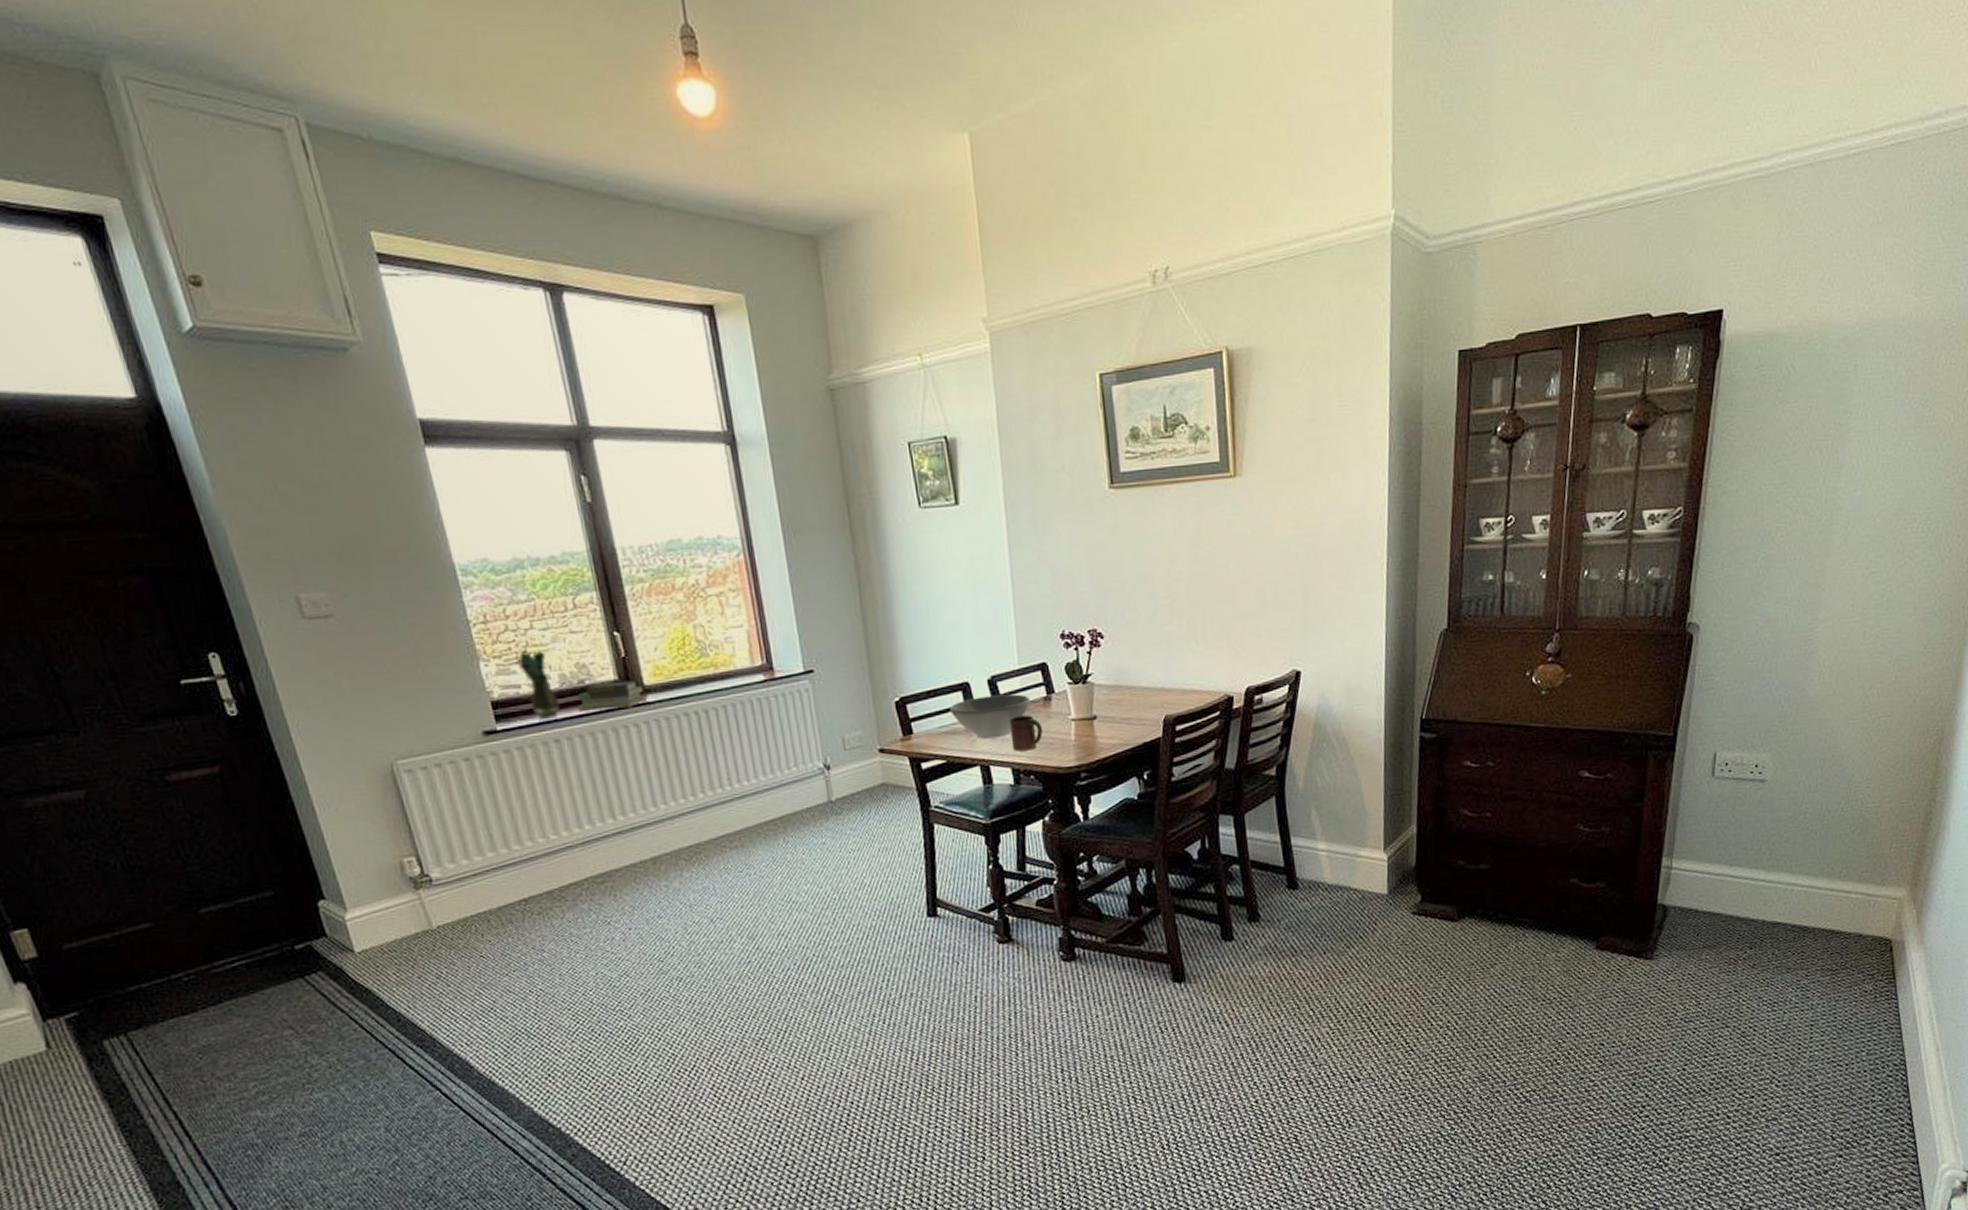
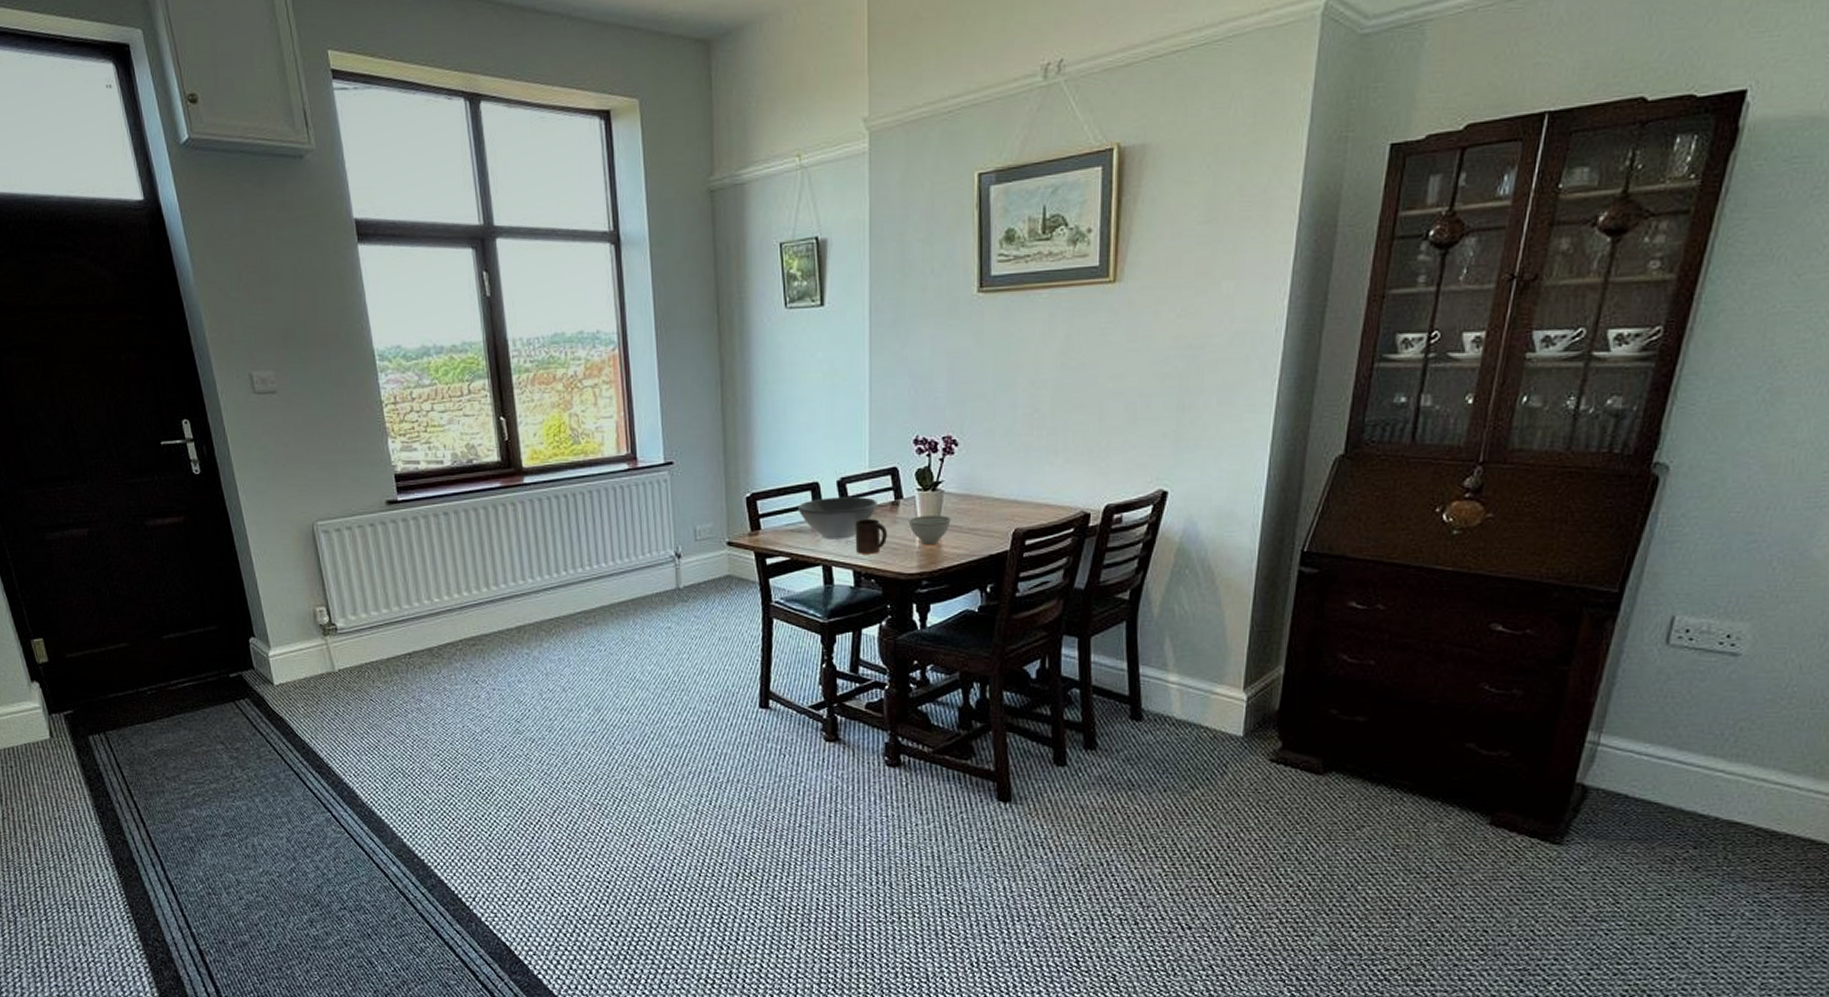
vase: present [515,648,560,720] -> none [417,428,451,494]
books: present [578,680,644,713] -> none [466,462,522,489]
bowl: none [1062,707,1104,737] -> present [908,515,951,544]

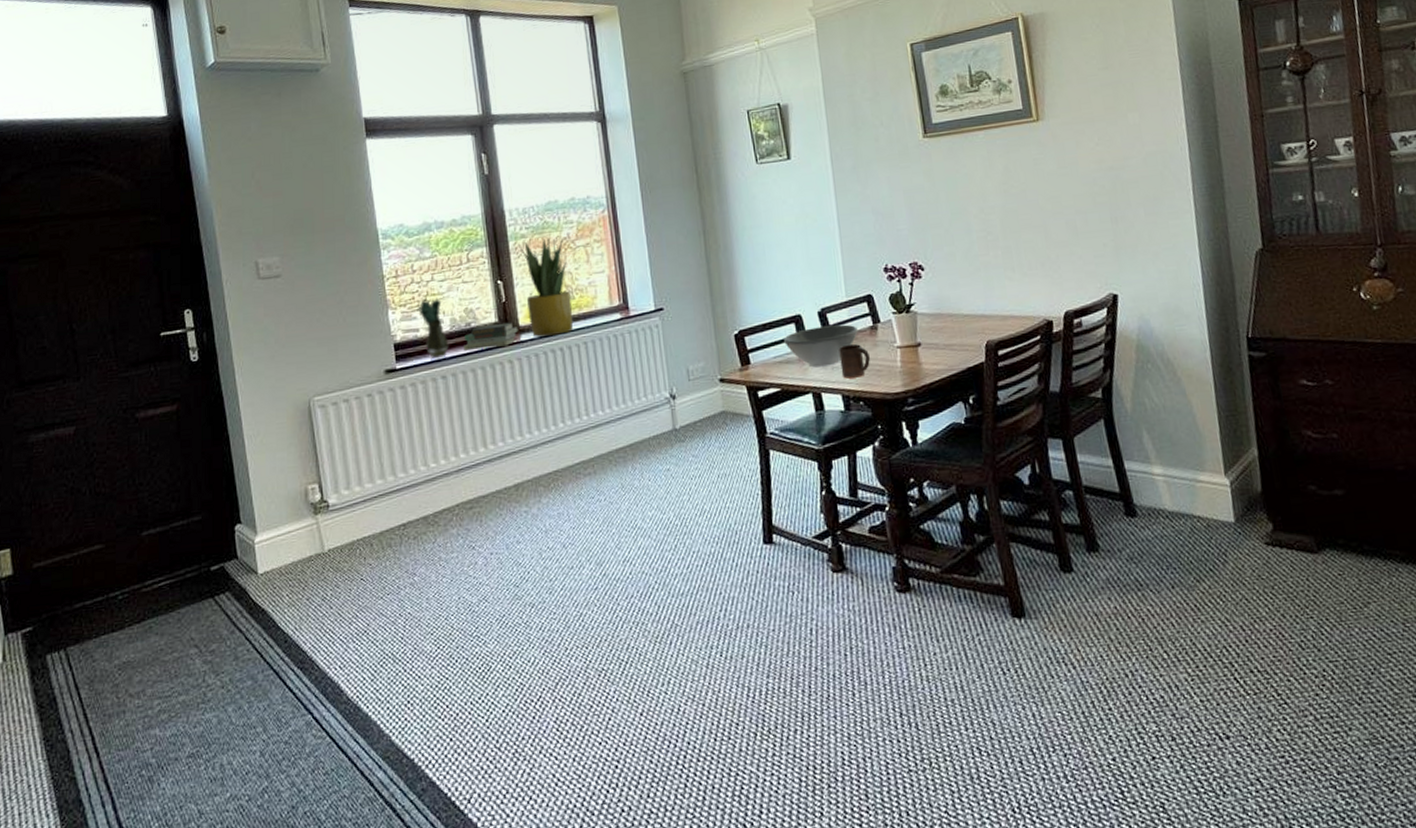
vase: none [417,428,451,494] -> present [417,297,449,359]
books: none [466,462,522,489] -> present [464,322,518,352]
planter: none [521,374,578,481] -> present [517,237,573,337]
bowl: present [908,515,951,544] -> none [888,334,928,364]

